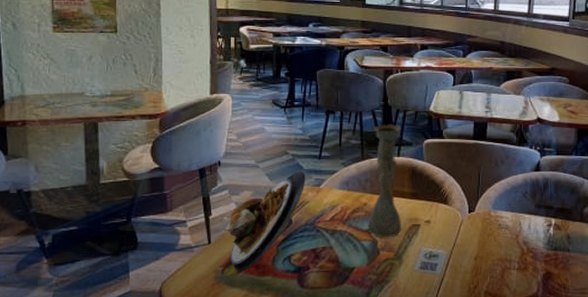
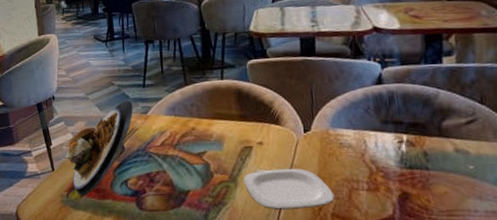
vase: present [368,124,402,238] -> none [194,48,234,161]
plate: none [408,247,489,288] -> present [243,168,335,210]

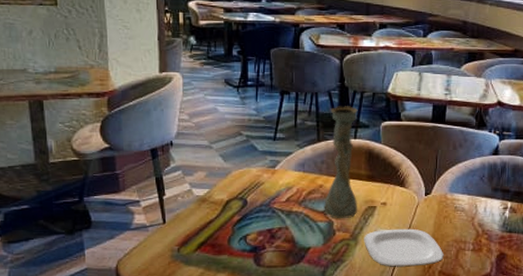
plate: present [65,100,134,196] -> none [179,153,261,251]
vase: none [194,48,234,161] -> present [324,106,358,219]

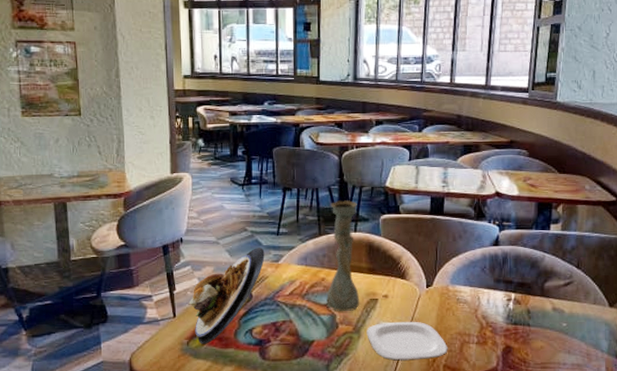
plate: none [179,153,261,251] -> present [188,248,265,344]

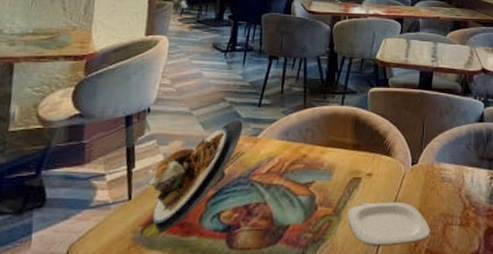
vase: present [326,200,360,312] -> none [306,71,346,192]

